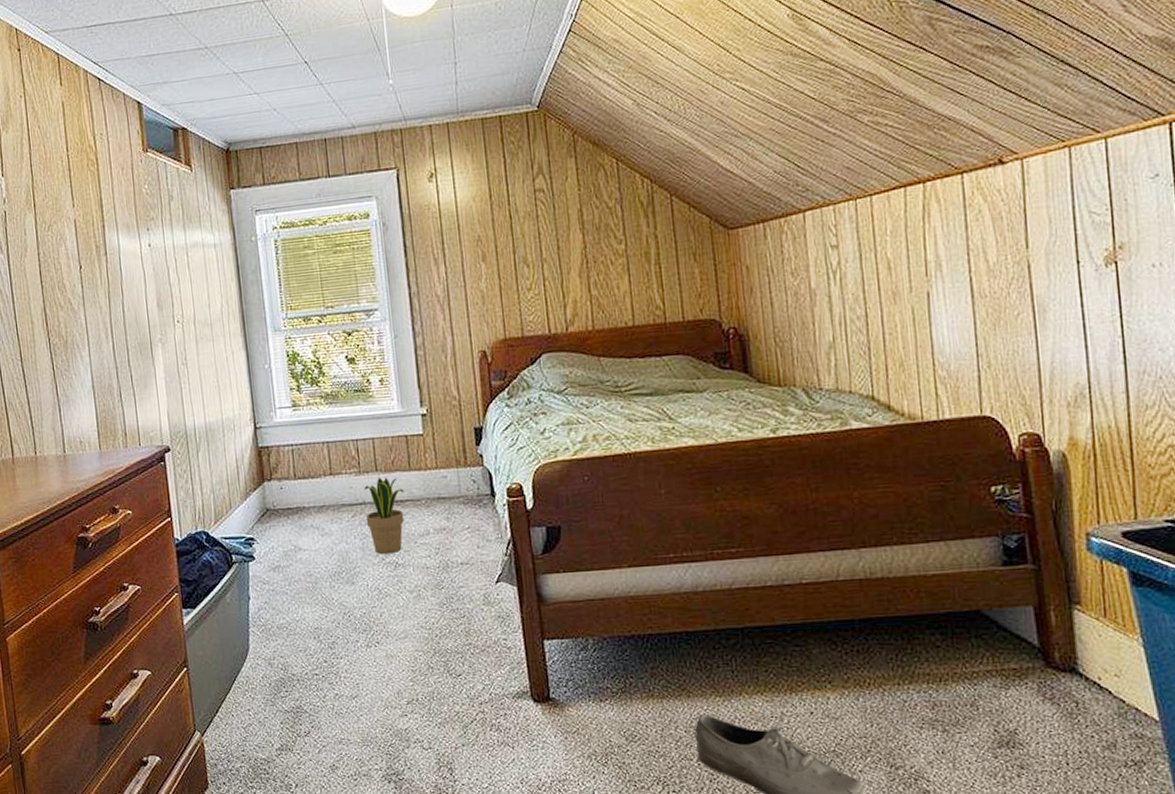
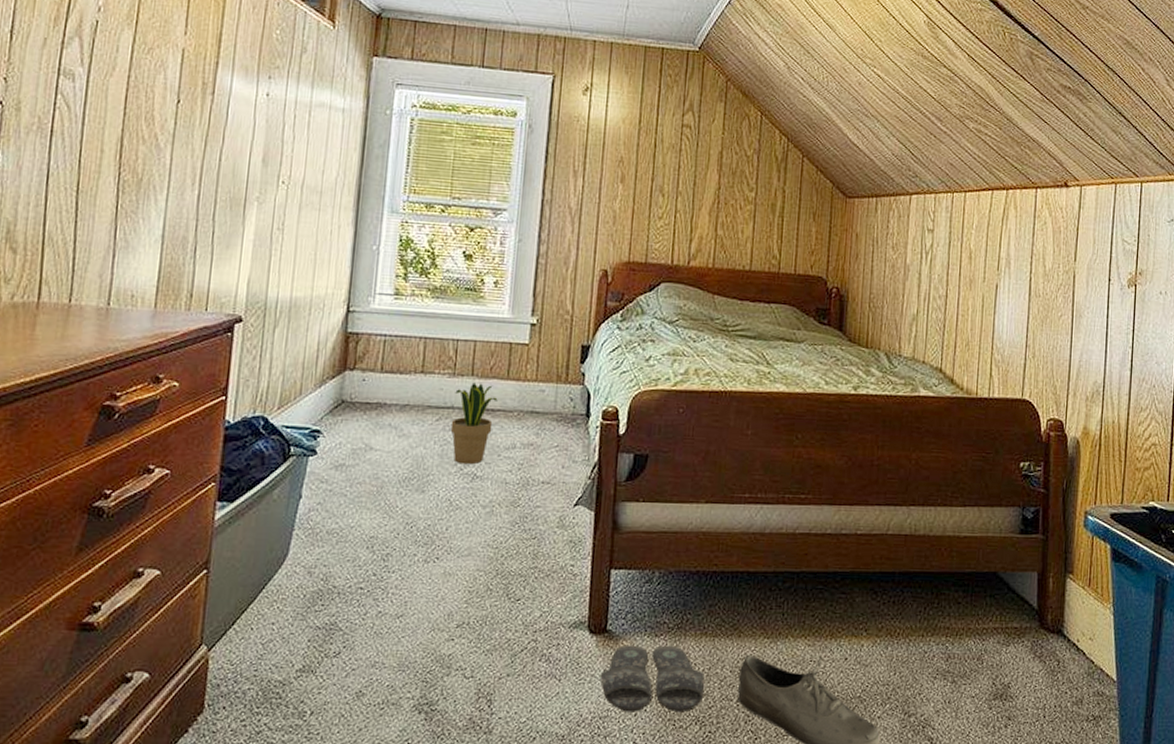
slippers: none [551,709,661,774] -> present [600,645,705,711]

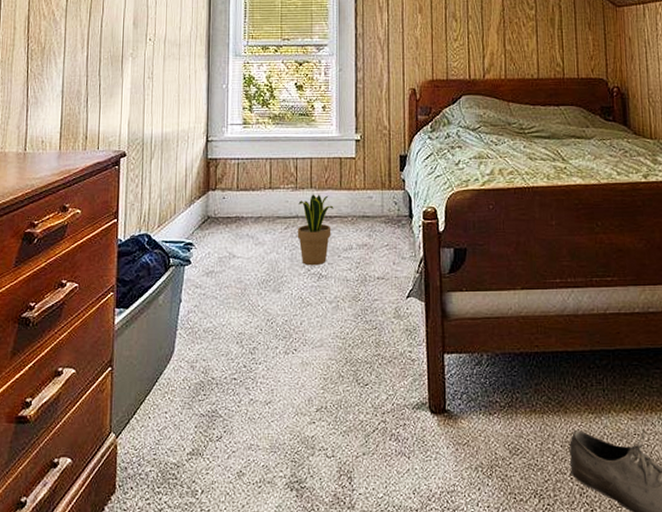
slippers: present [600,645,705,711] -> none [444,423,539,485]

